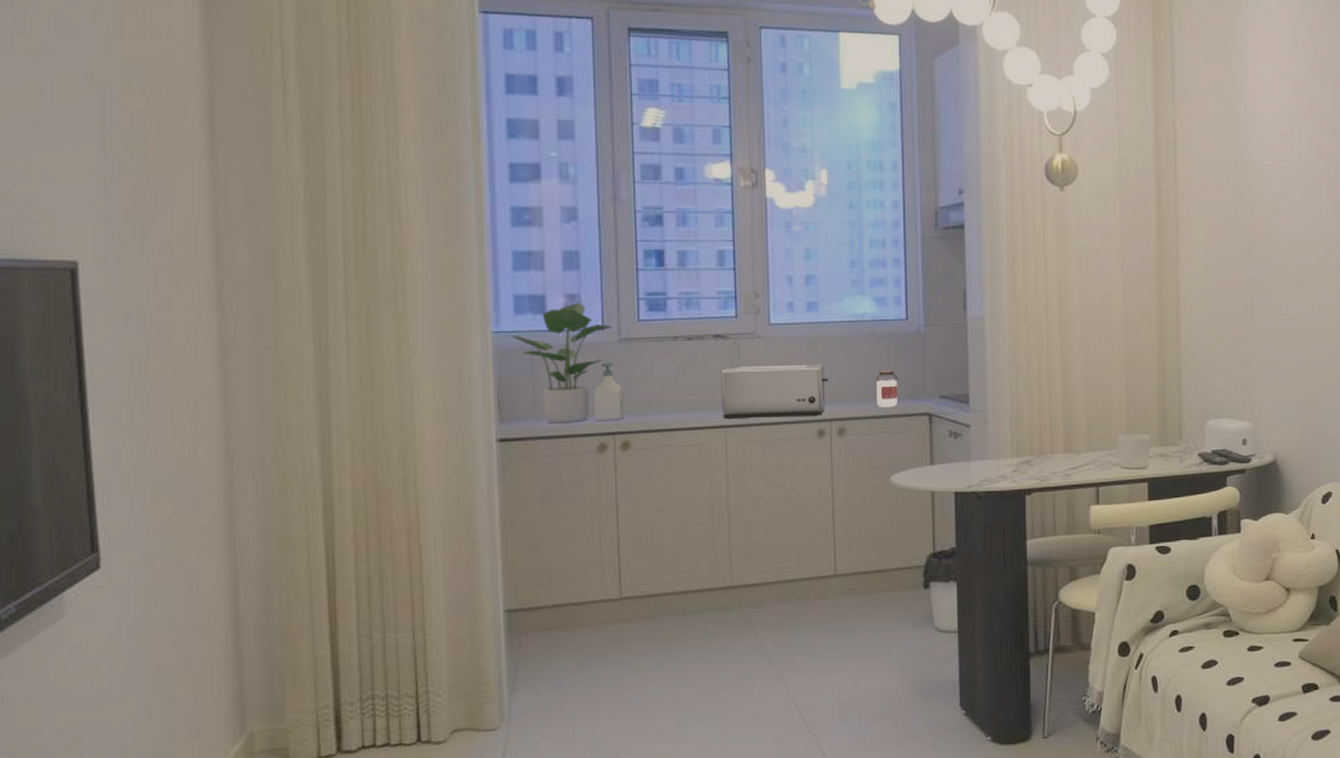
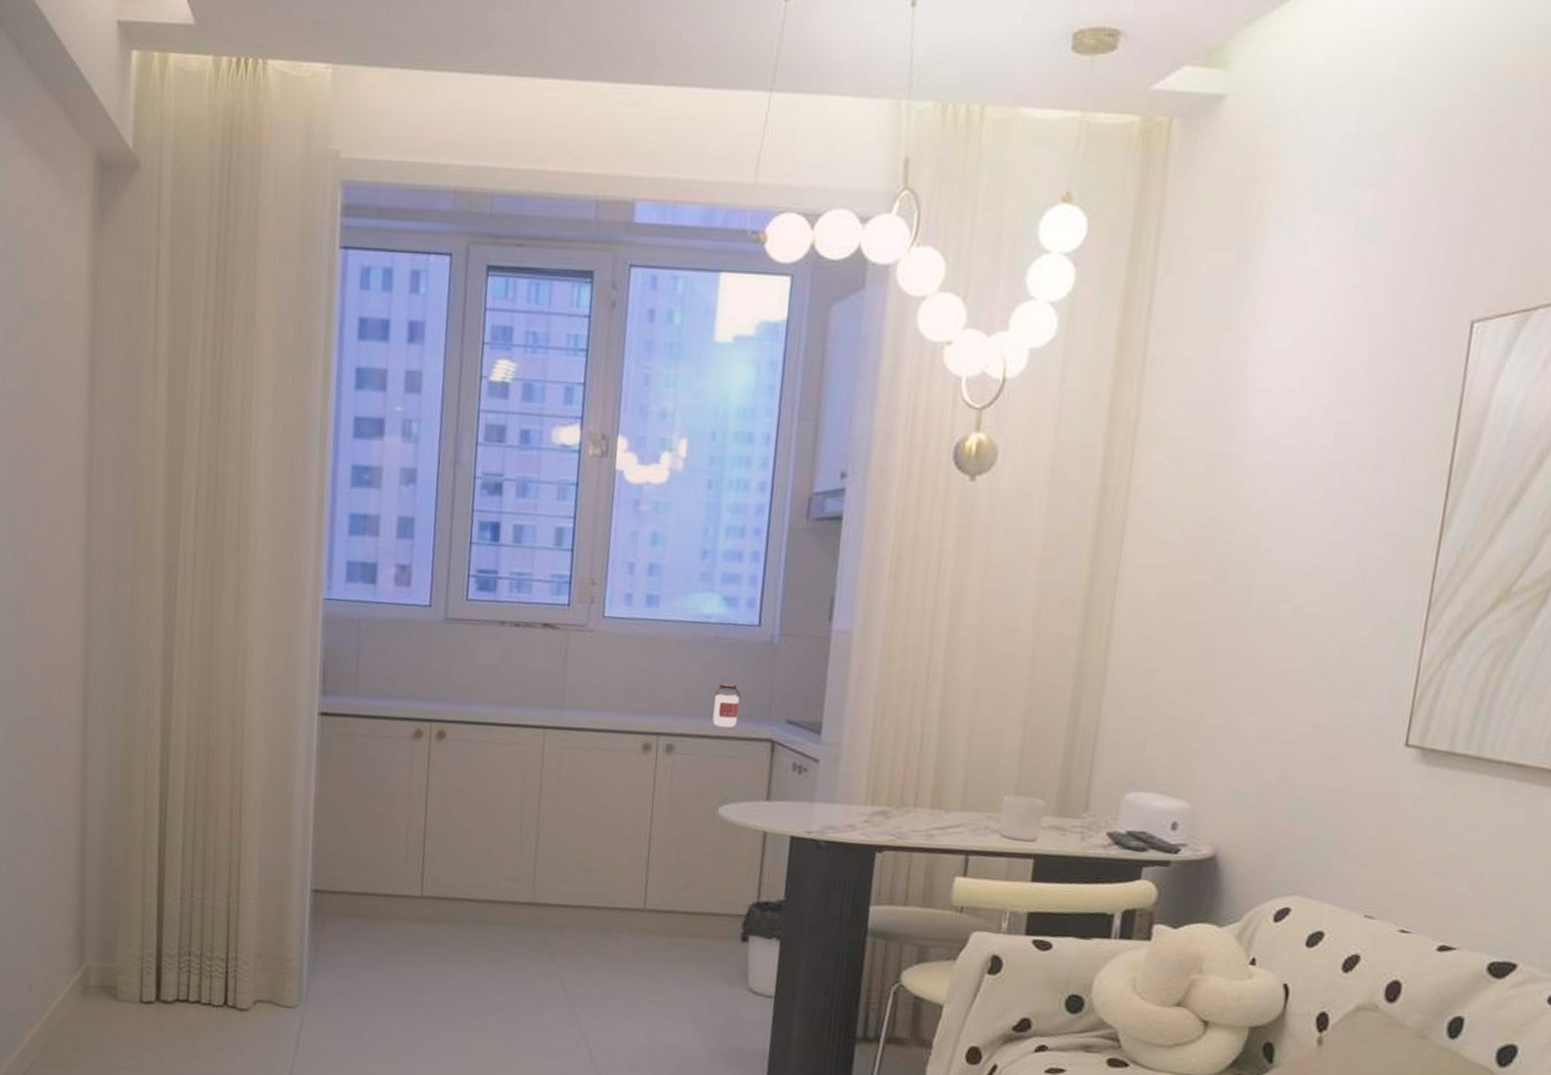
potted plant: present [510,302,612,423] -> none [340,574,440,705]
soap bottle: present [594,362,624,421] -> none [413,641,445,708]
toaster: present [721,364,829,419] -> none [542,660,662,727]

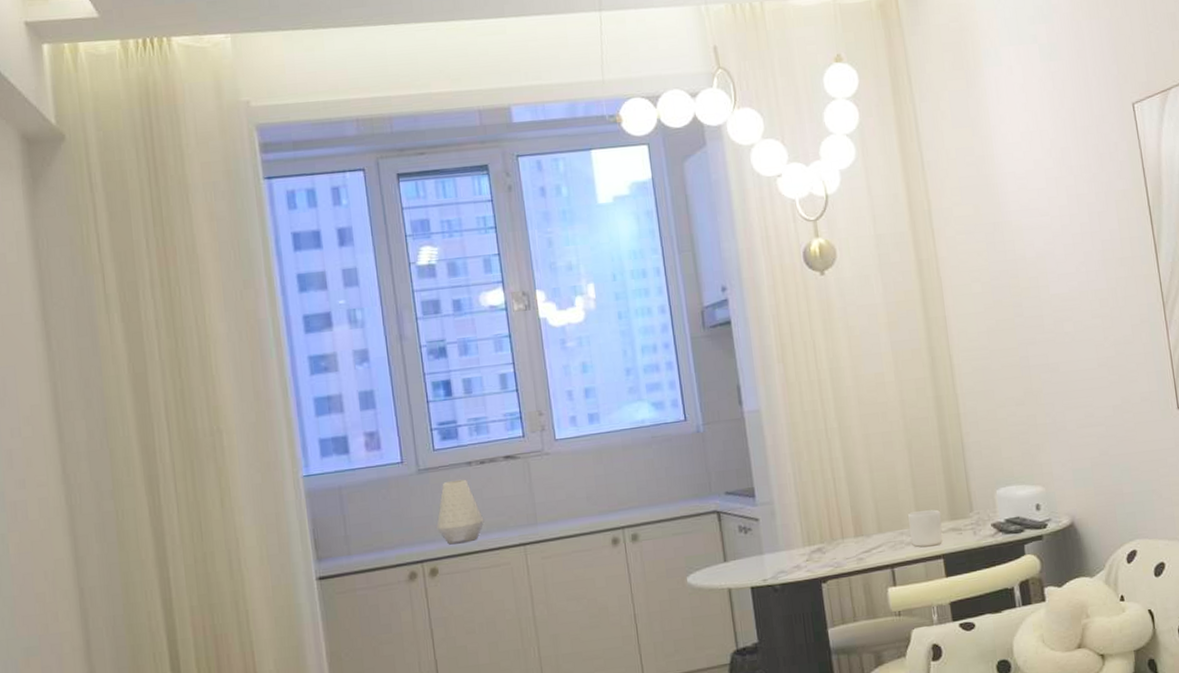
vase: none [453,638,507,712] -> present [436,479,484,545]
jar: present [712,683,741,727] -> none [661,472,686,510]

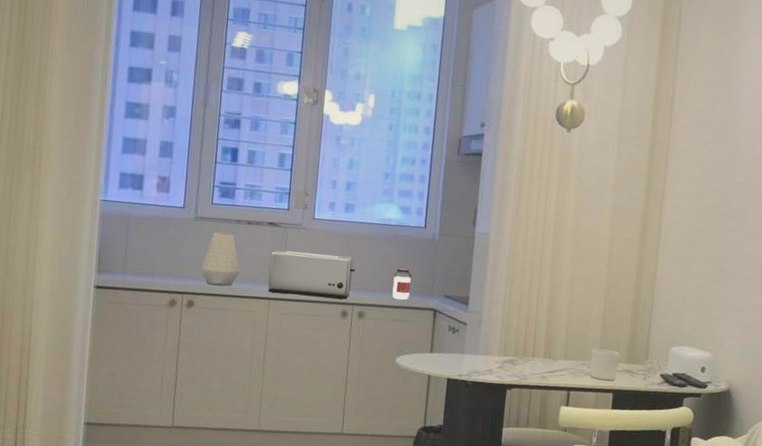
toaster: none [515,473,617,537] -> present [268,249,356,299]
jar: none [661,472,686,510] -> present [392,268,412,300]

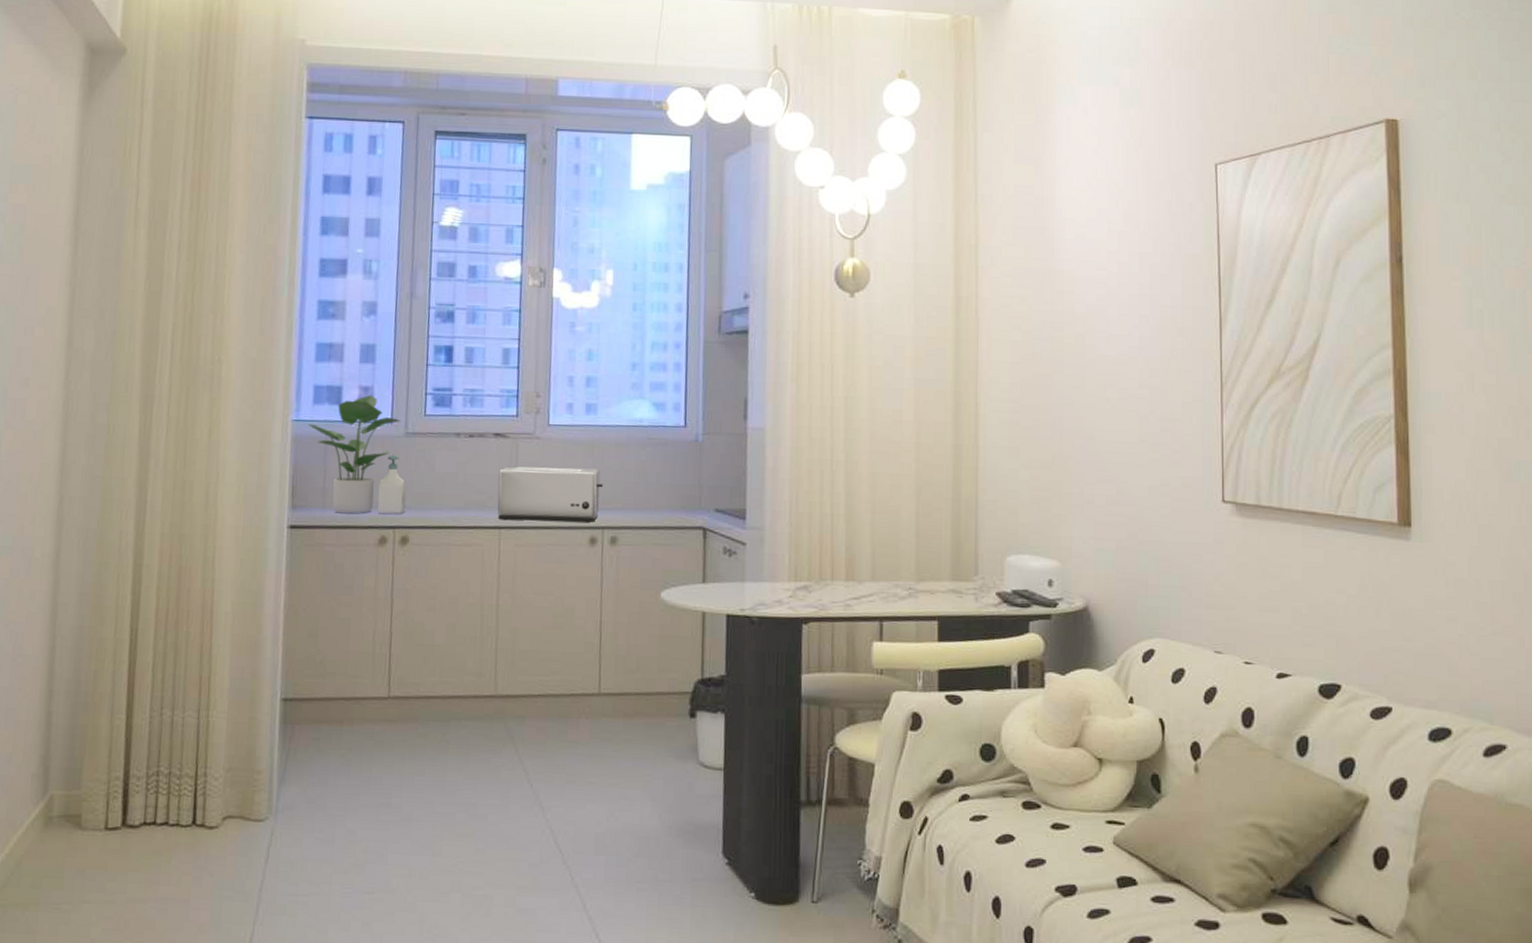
potted plant: none [114,183,191,281] -> present [308,394,401,514]
soap bottle: none [169,234,194,284] -> present [377,455,406,515]
vase: present [200,232,241,287] -> none [415,449,464,516]
jar: present [392,268,412,300] -> none [650,479,674,518]
mug: present [589,348,620,382] -> none [905,564,942,606]

